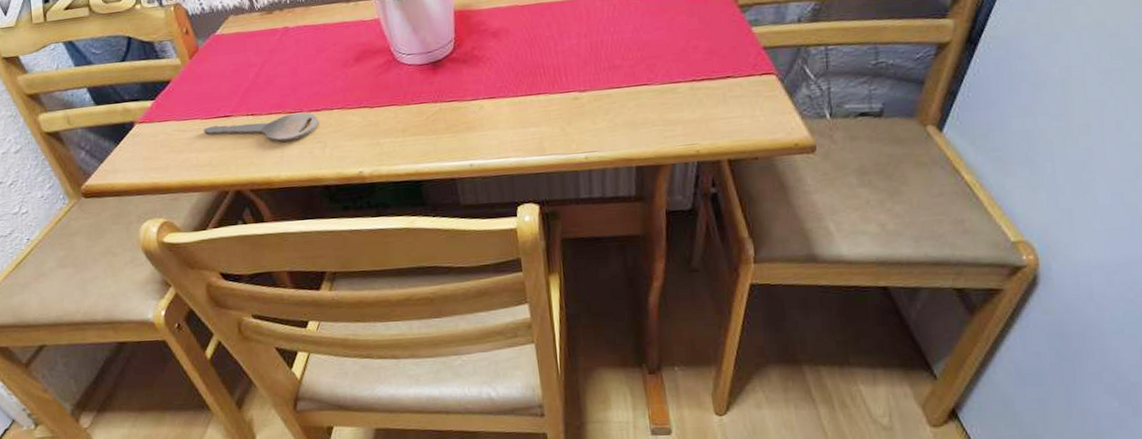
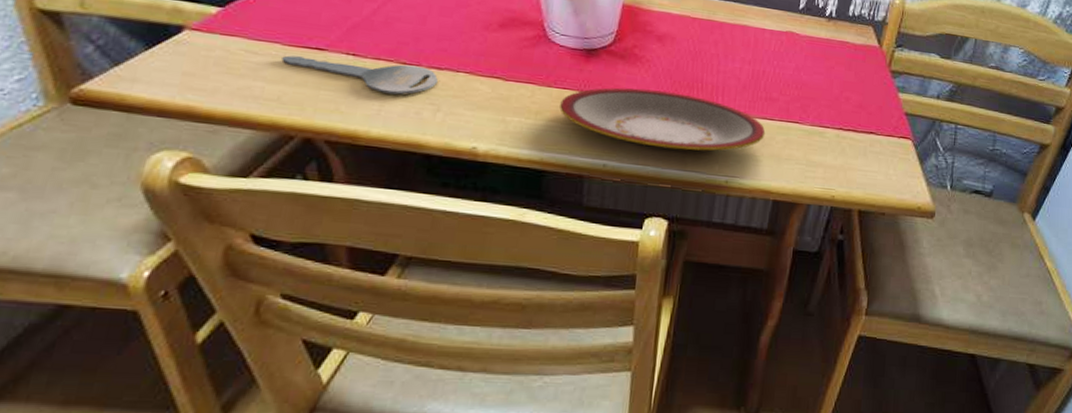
plate: none [421,82,616,140] -> present [559,87,766,151]

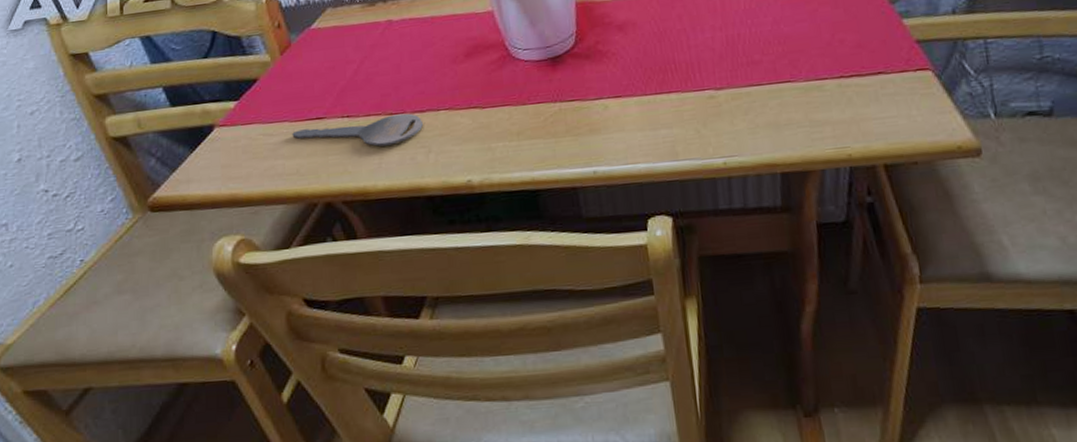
plate: present [559,87,766,151] -> none [538,79,756,143]

